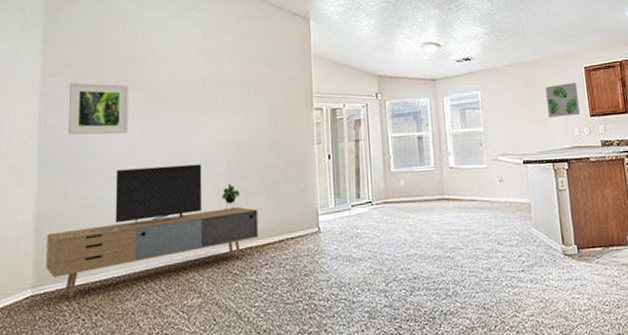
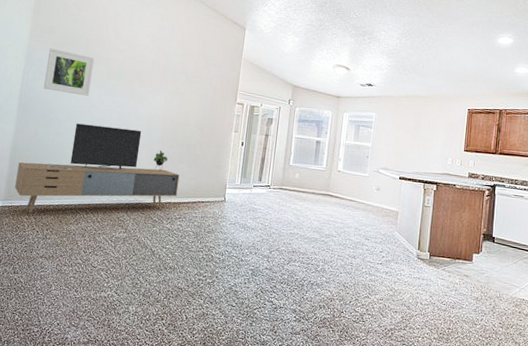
wall art: present [545,83,580,118] -> none [428,119,459,149]

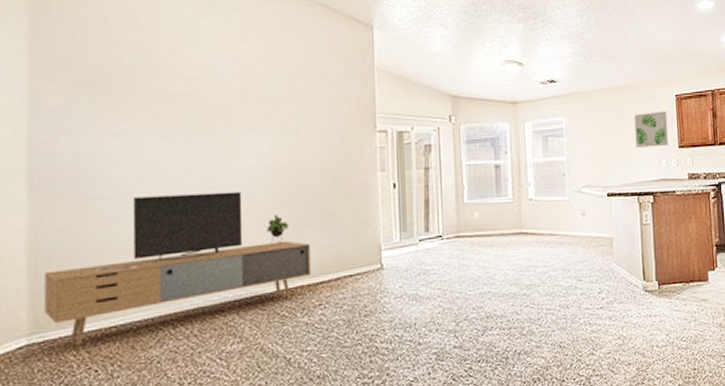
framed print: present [43,48,95,96] -> none [66,90,148,155]
wall art: none [428,119,459,149] -> present [634,111,669,148]

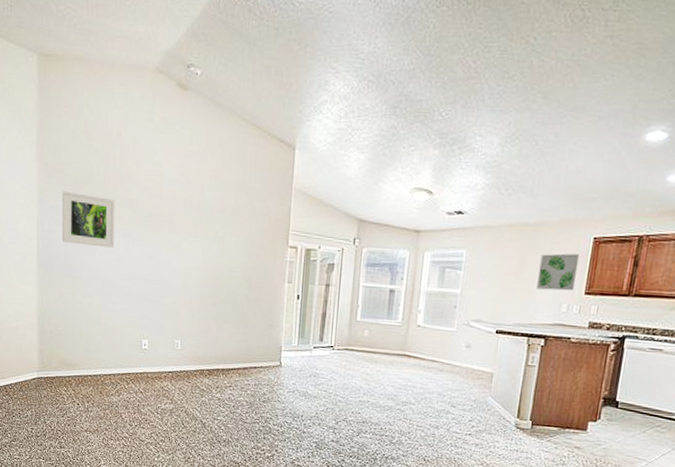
media console: present [44,191,311,345] -> none [48,281,227,384]
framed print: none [66,90,148,155] -> present [61,191,115,248]

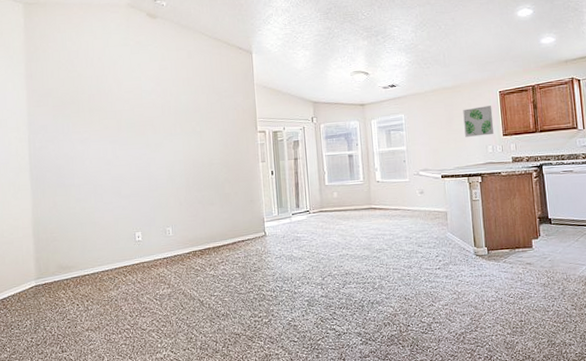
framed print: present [61,191,115,248] -> none [51,111,103,156]

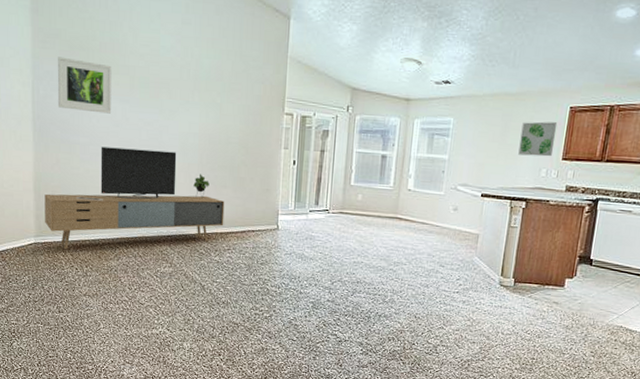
media console: none [43,179,215,287] -> present [44,146,225,249]
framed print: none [51,111,103,156] -> present [57,56,112,114]

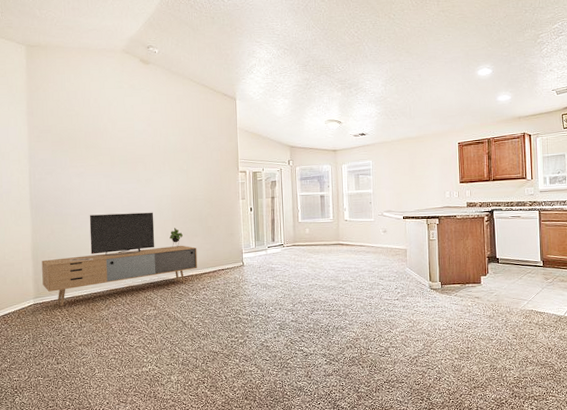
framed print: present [57,56,112,114] -> none [50,147,97,188]
wall art: present [518,121,558,157] -> none [425,155,452,183]

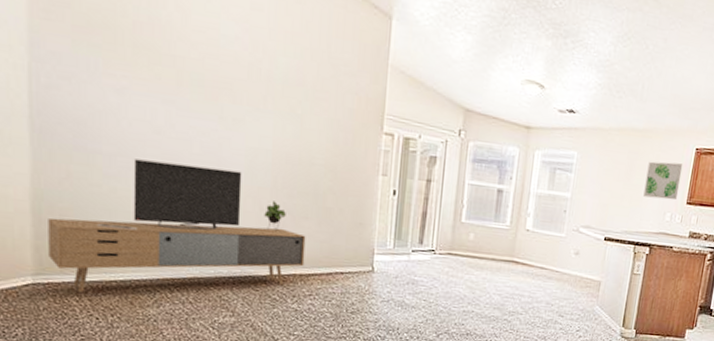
wall art: none [425,155,452,183] -> present [643,161,683,201]

